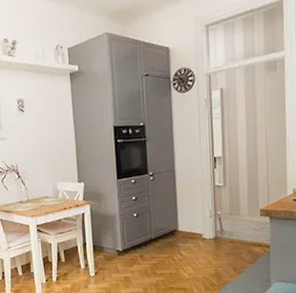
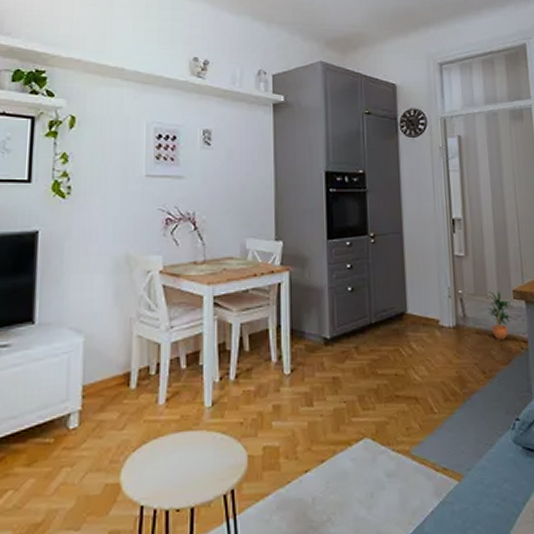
potted plant: none [238,211,260,246] -> present [486,291,514,340]

